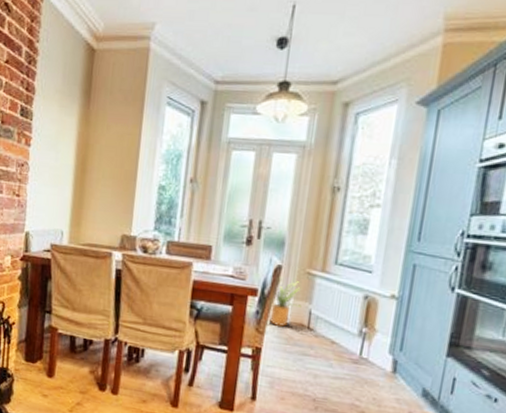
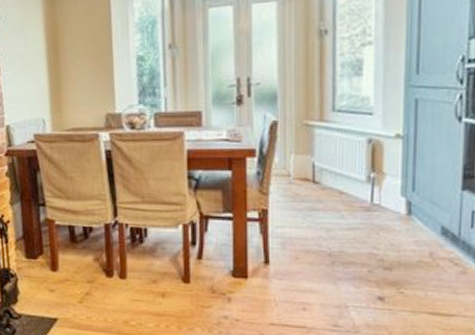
house plant: present [269,281,302,328] -> none [272,135,304,186]

